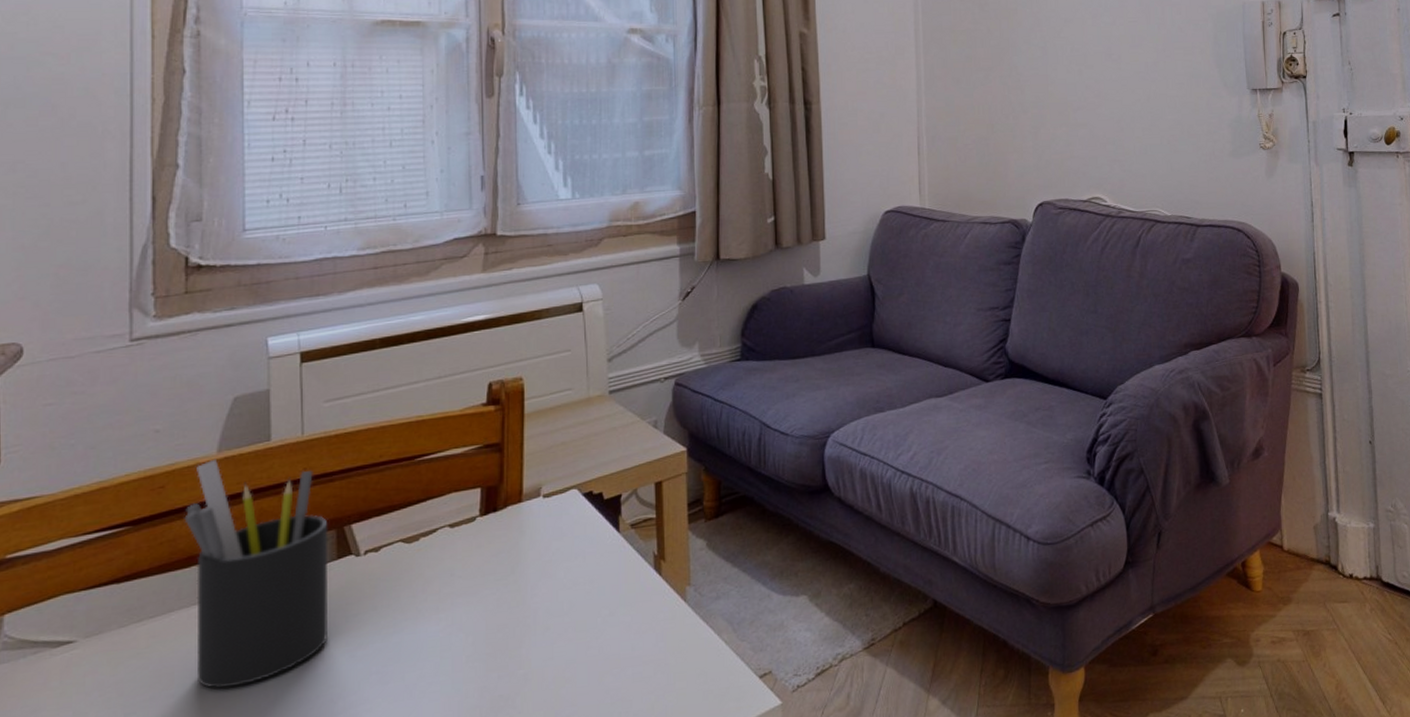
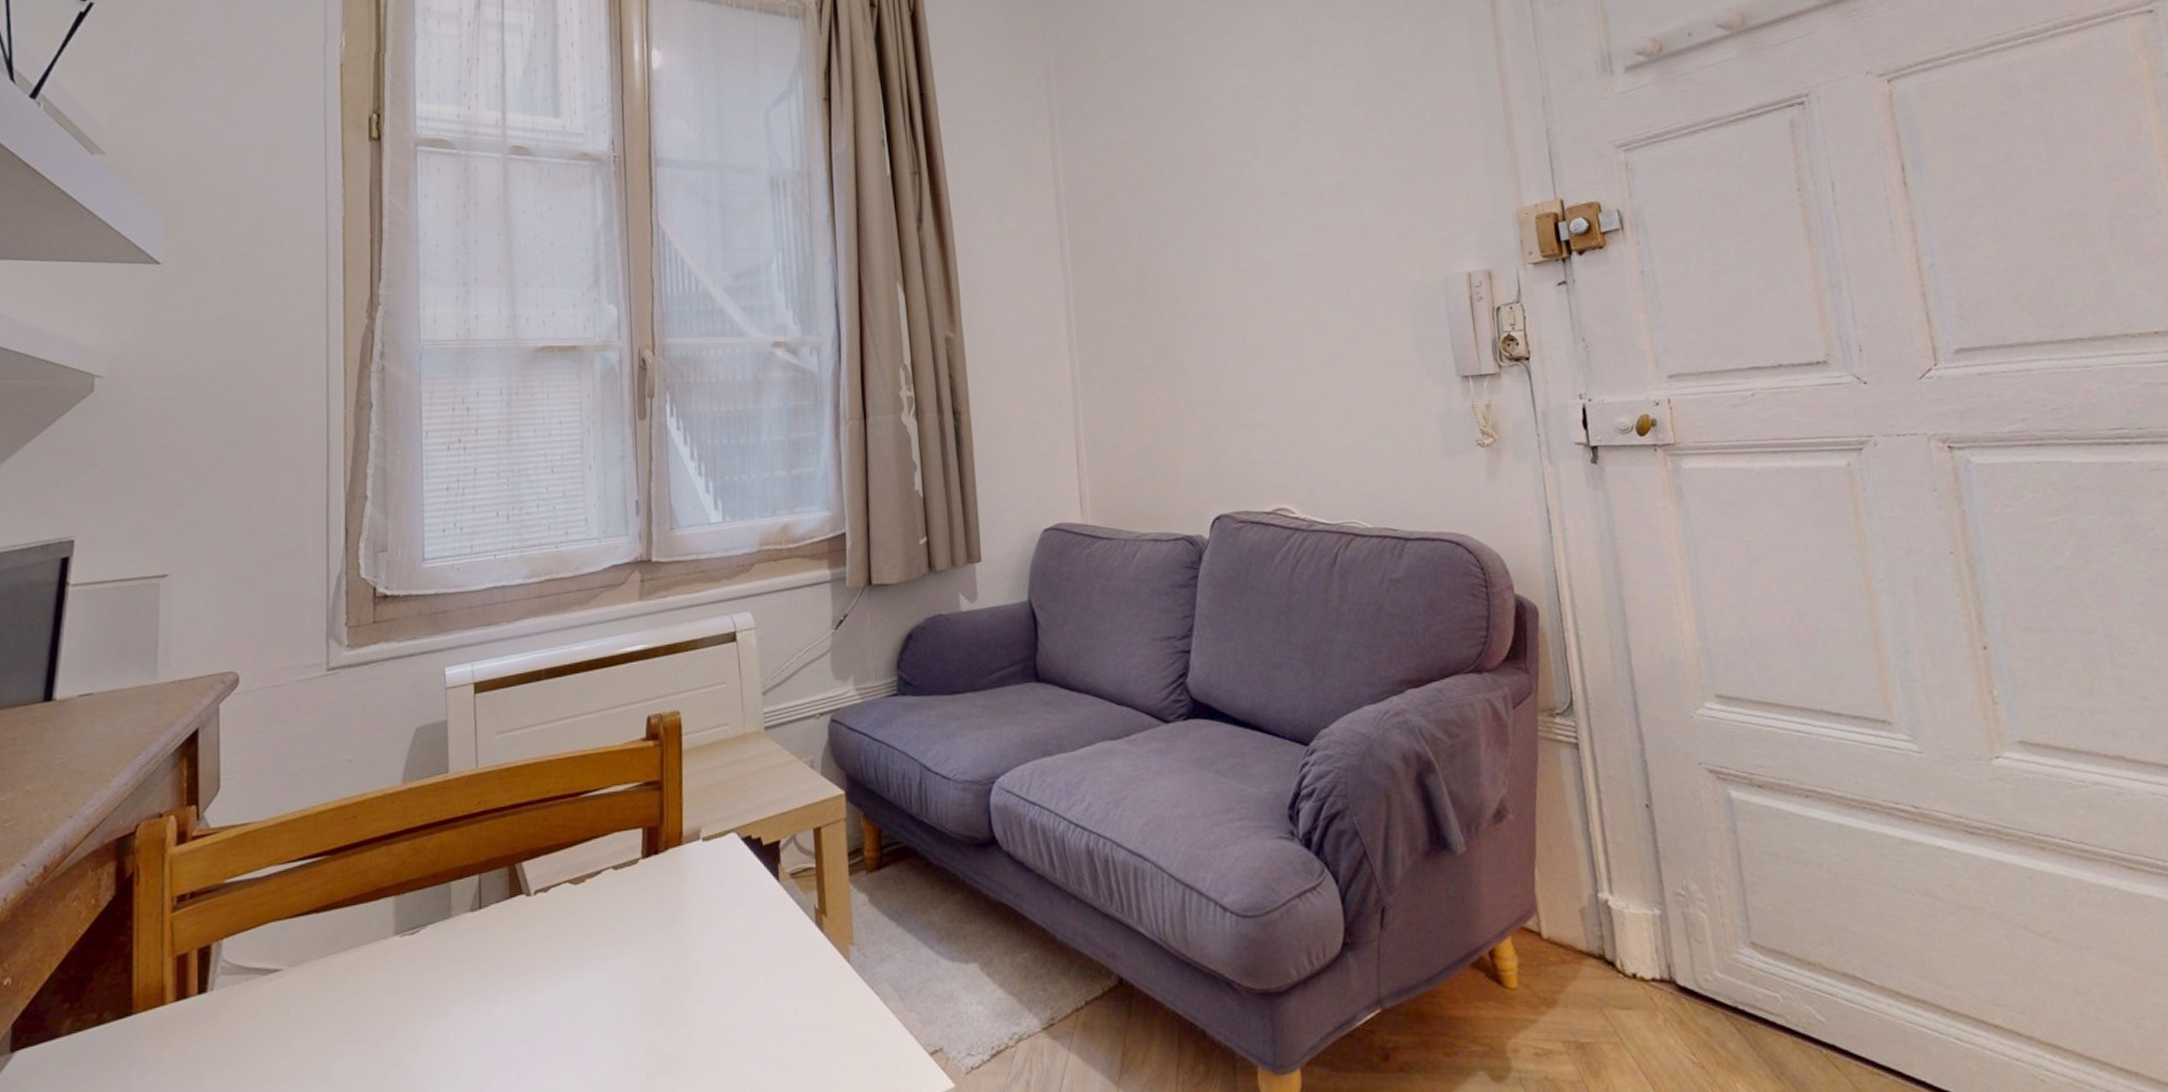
pen holder: present [184,458,329,688] -> none [373,790,502,1027]

